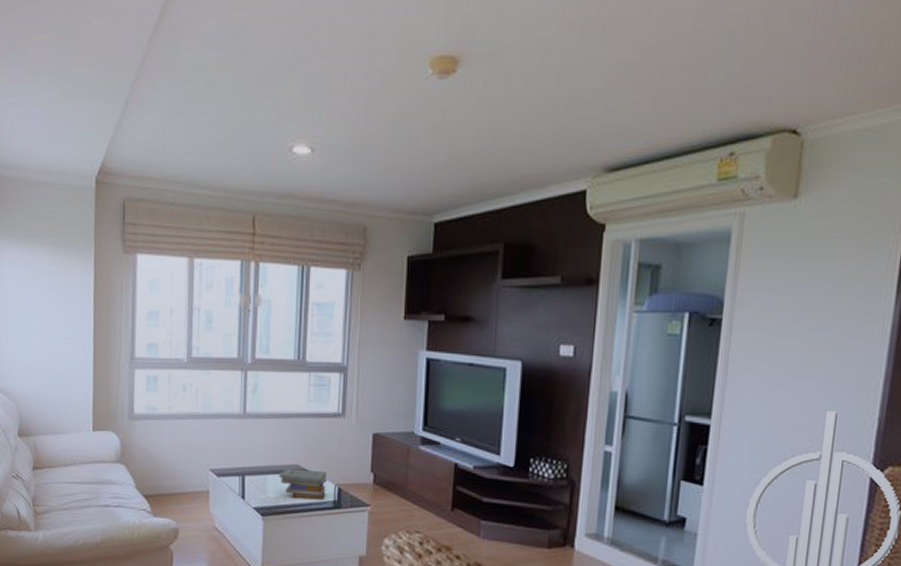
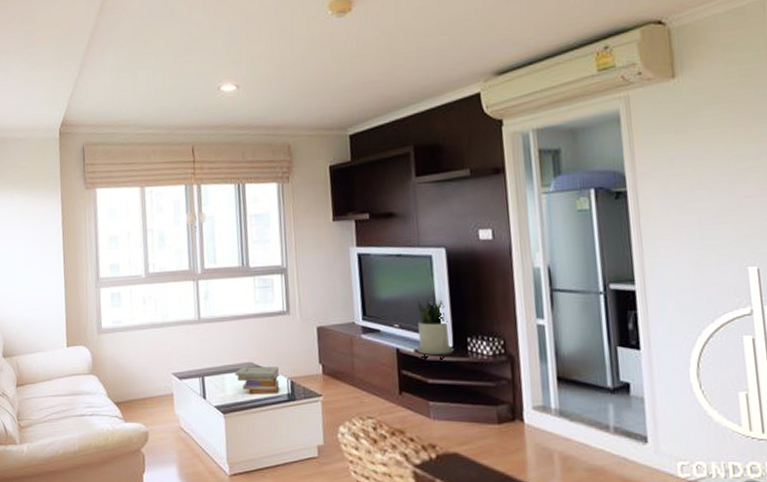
planter: none [475,415,516,475] -> present [416,300,455,356]

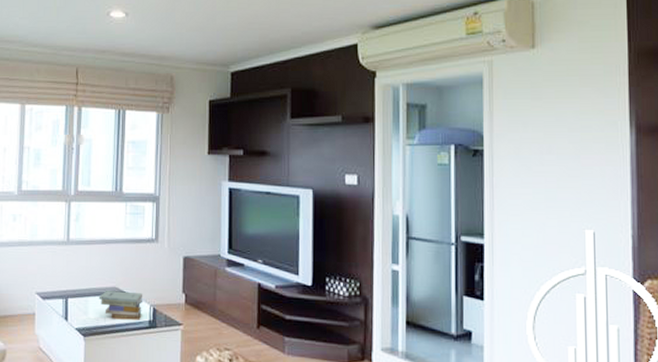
planter: present [416,300,455,356] -> none [277,238,314,293]

